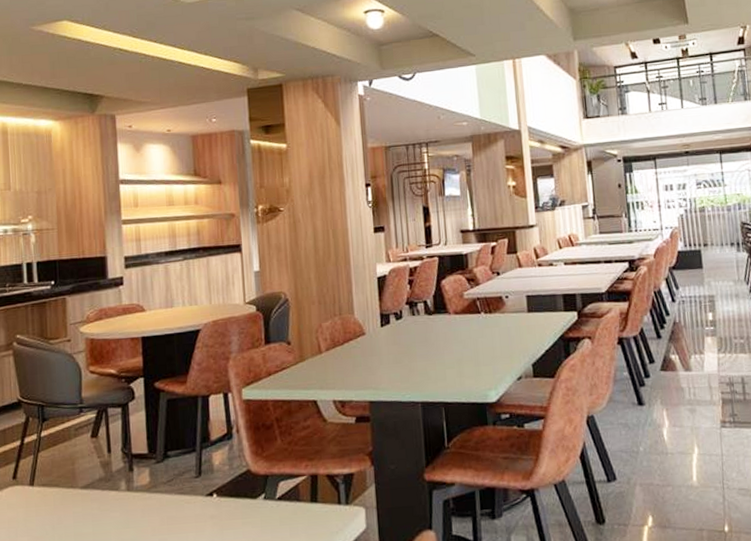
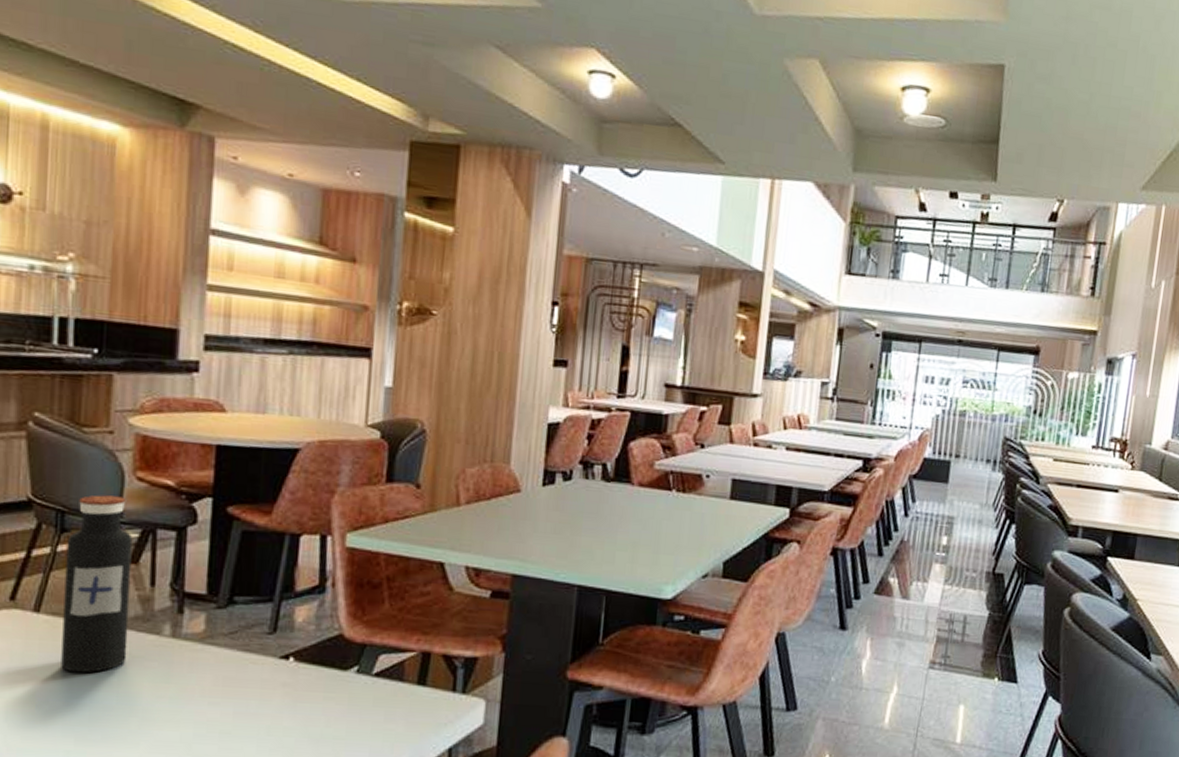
water bottle: none [47,387,97,530] -> present [61,495,133,673]

